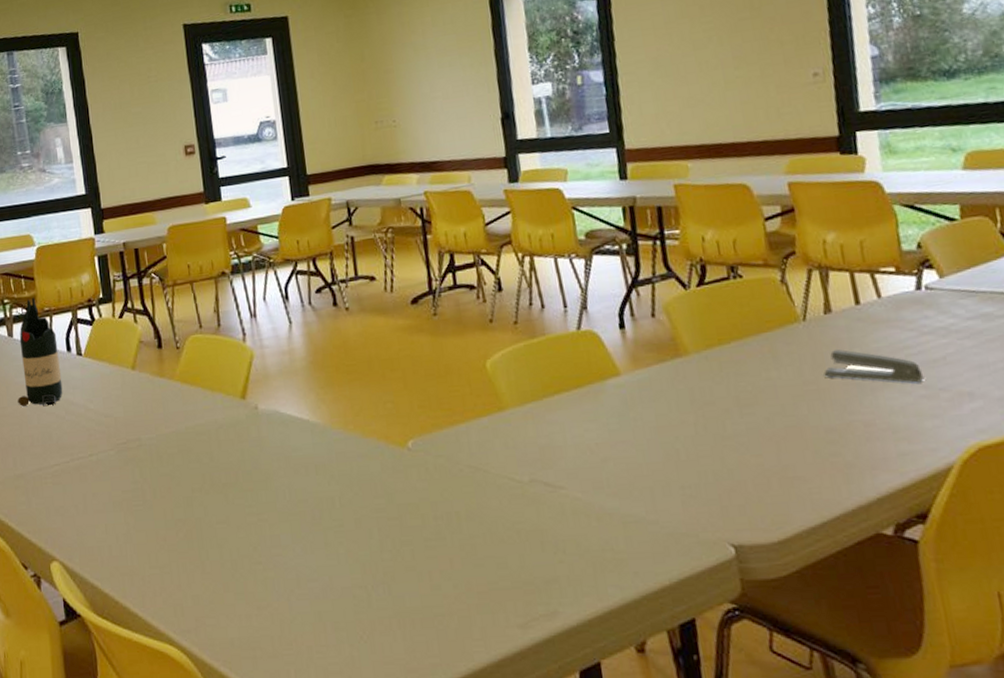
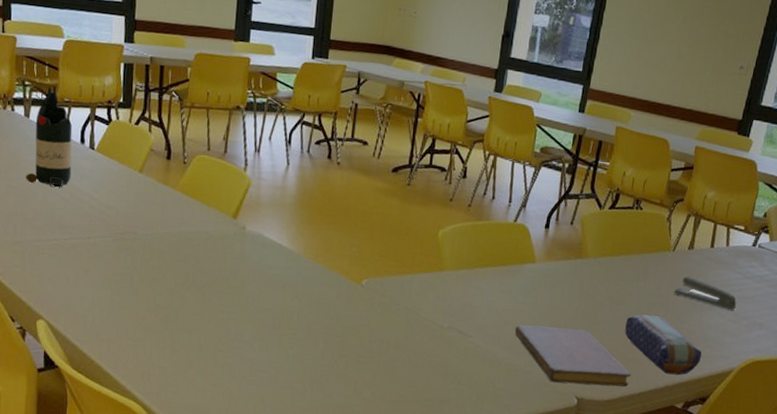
notebook: none [618,450,802,530] -> present [514,325,632,387]
pencil case: none [769,411,898,489] -> present [625,314,702,375]

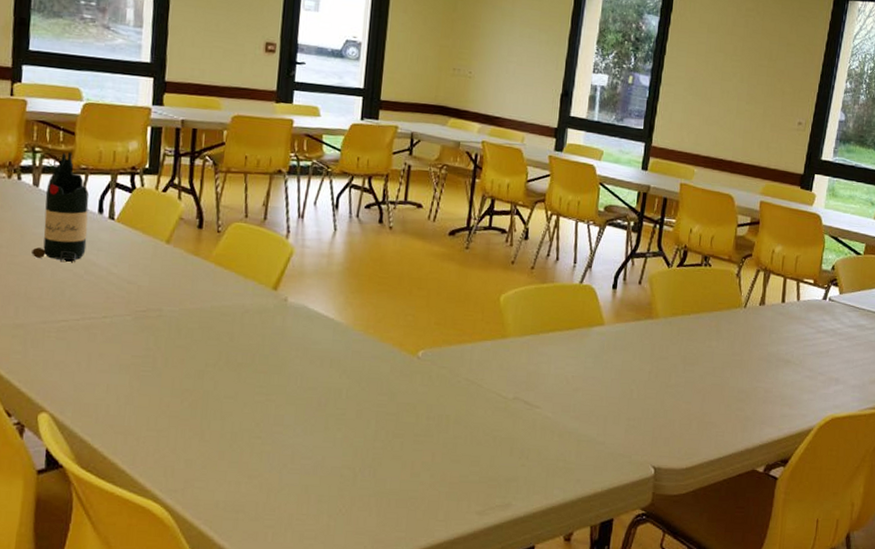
notebook: present [514,325,632,387] -> none [585,391,710,453]
pencil case: present [625,314,702,375] -> none [700,375,781,437]
stapler: present [674,276,737,311] -> none [748,333,812,367]

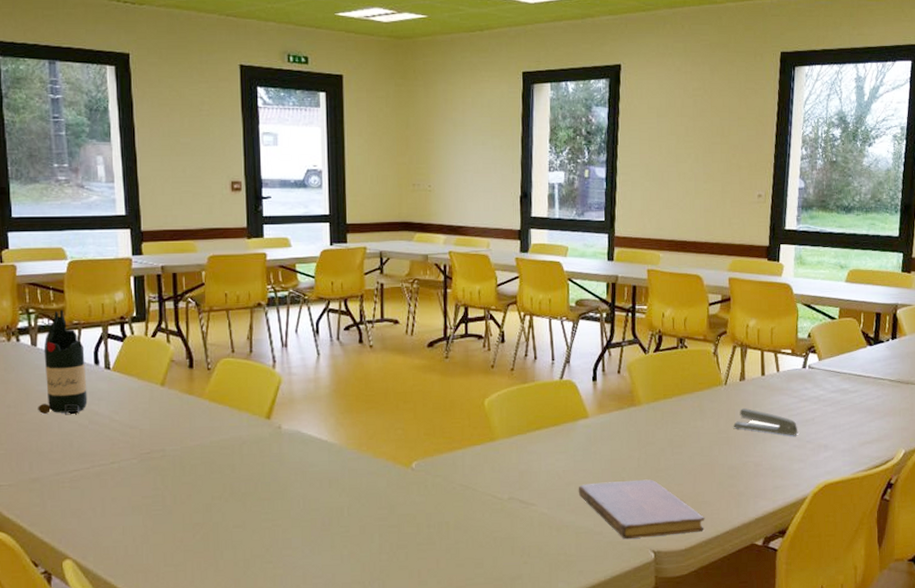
notebook: none [585,391,710,453] -> present [578,479,705,540]
stapler: none [748,333,812,367] -> present [733,408,798,436]

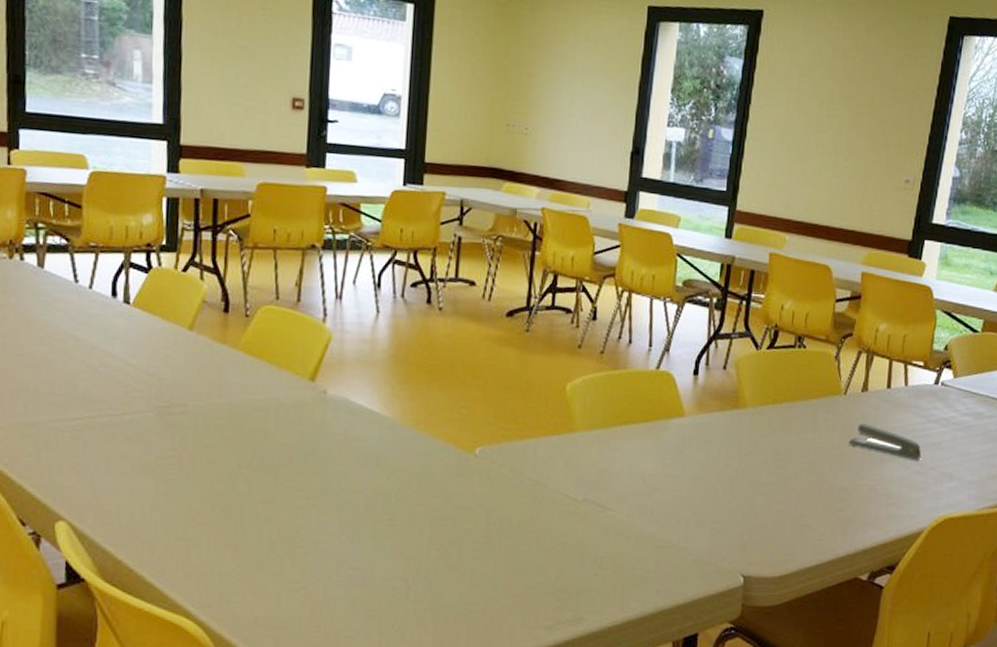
bottle: present [38,309,88,415] -> none [39,227,101,353]
notebook: present [578,479,705,540] -> none [664,491,806,560]

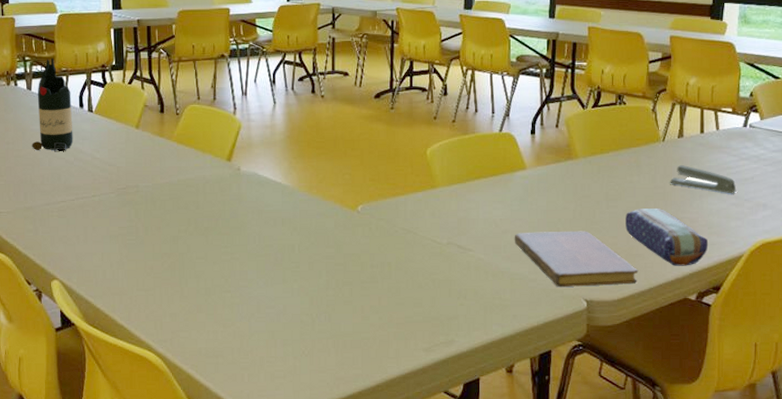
bottle: none [39,227,101,353] -> present [32,58,73,152]
notebook: none [664,491,806,560] -> present [514,231,639,288]
pencil case: none [794,471,887,541] -> present [625,209,709,266]

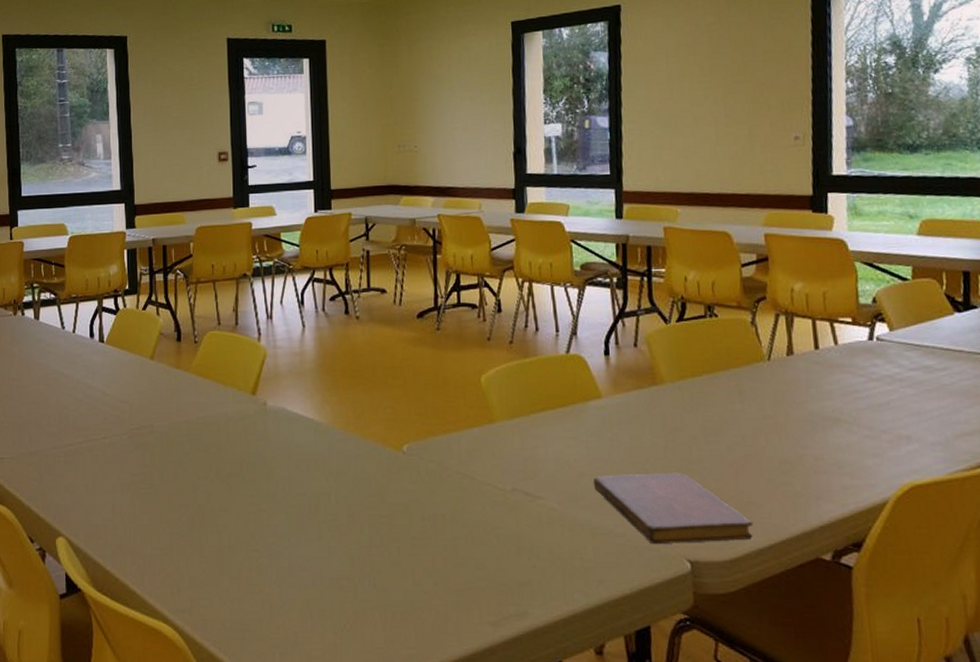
bottle: present [32,58,73,152] -> none [38,283,83,389]
pencil case: present [625,209,709,266] -> none [730,444,841,517]
stapler: present [670,165,737,194] -> none [782,389,869,424]

